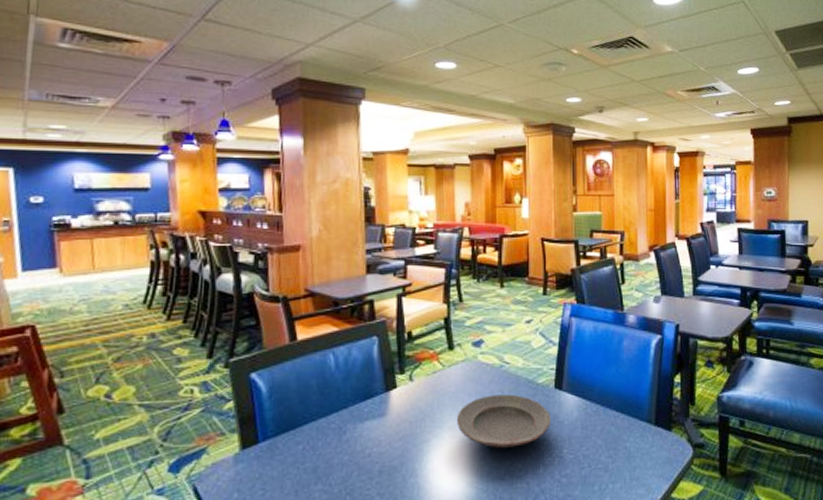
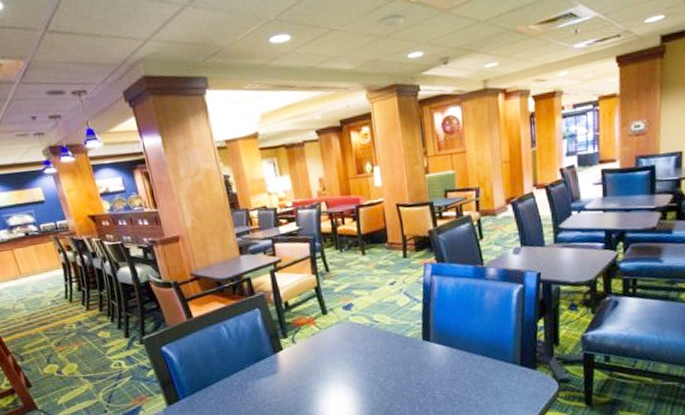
plate: present [456,394,550,448] -> none [337,348,422,393]

